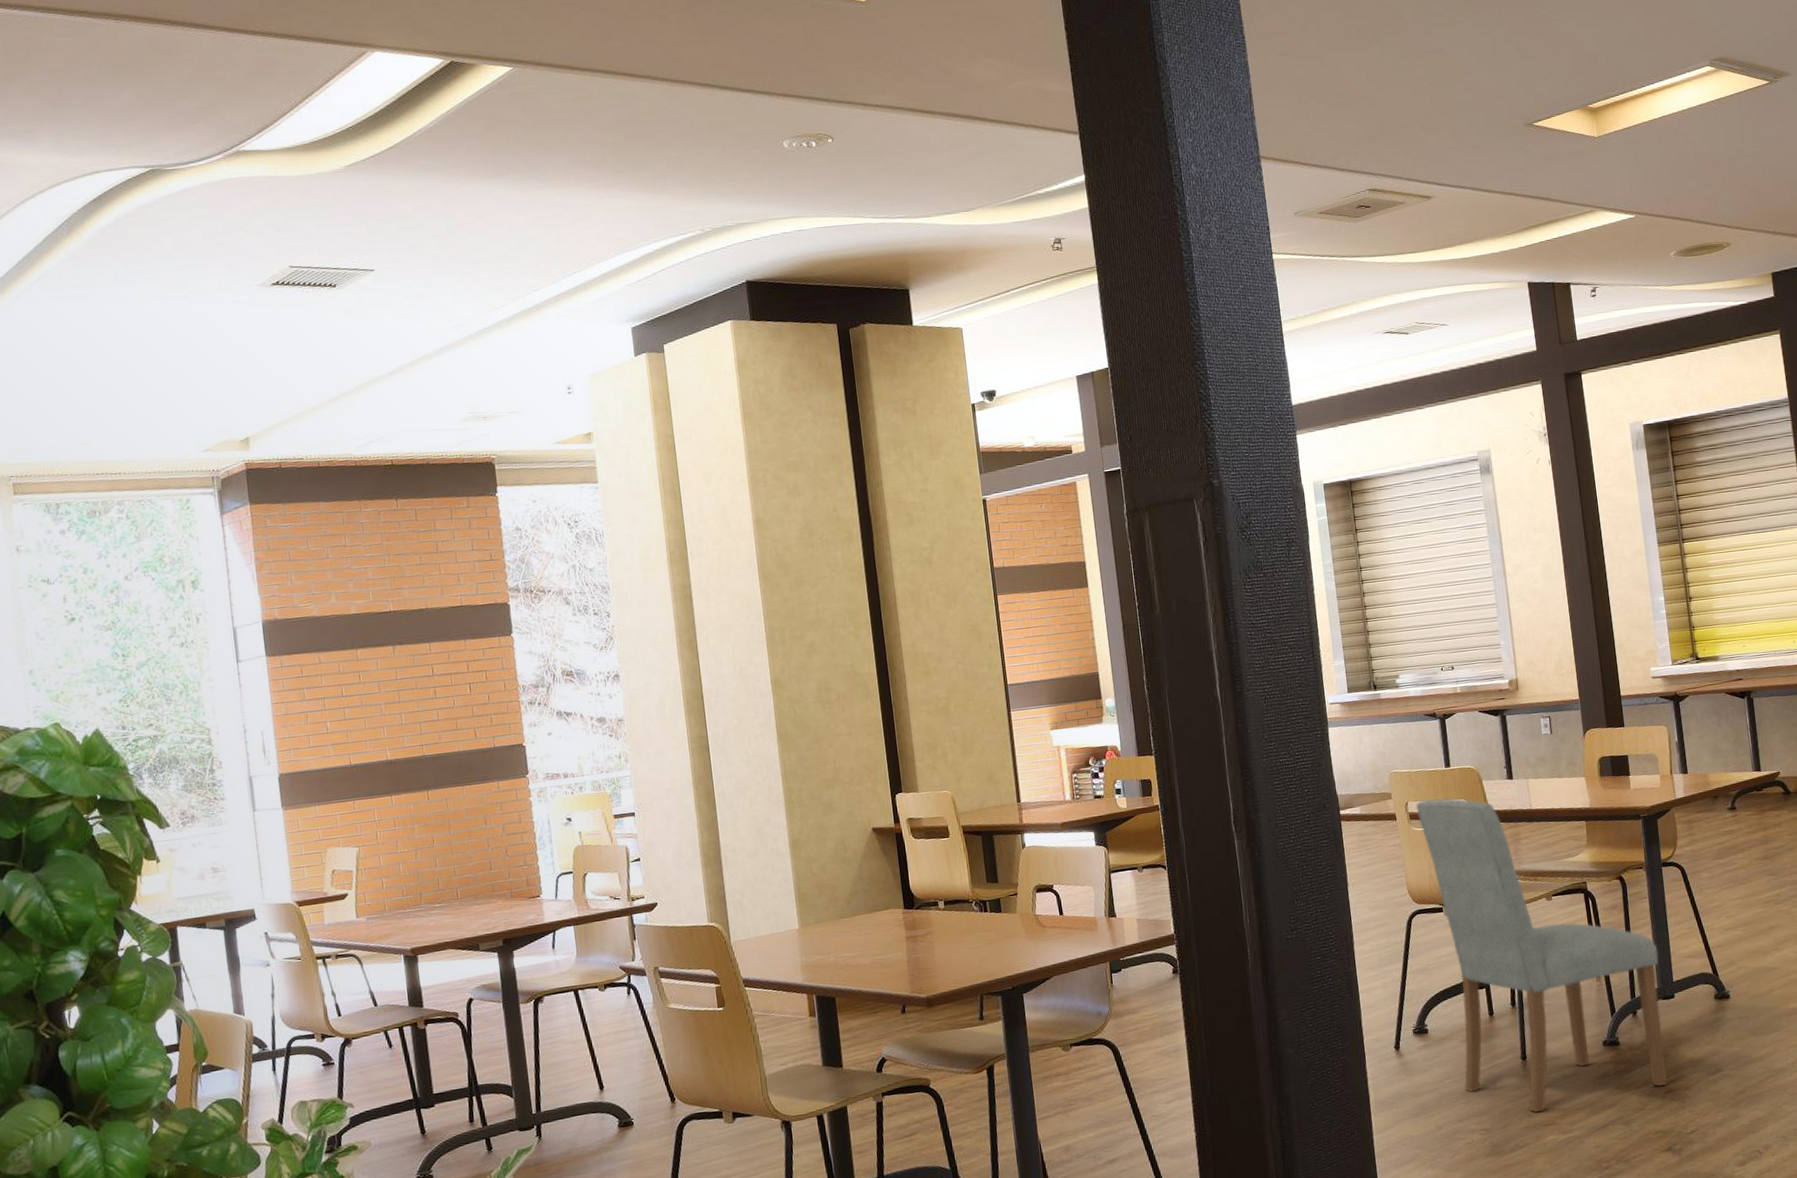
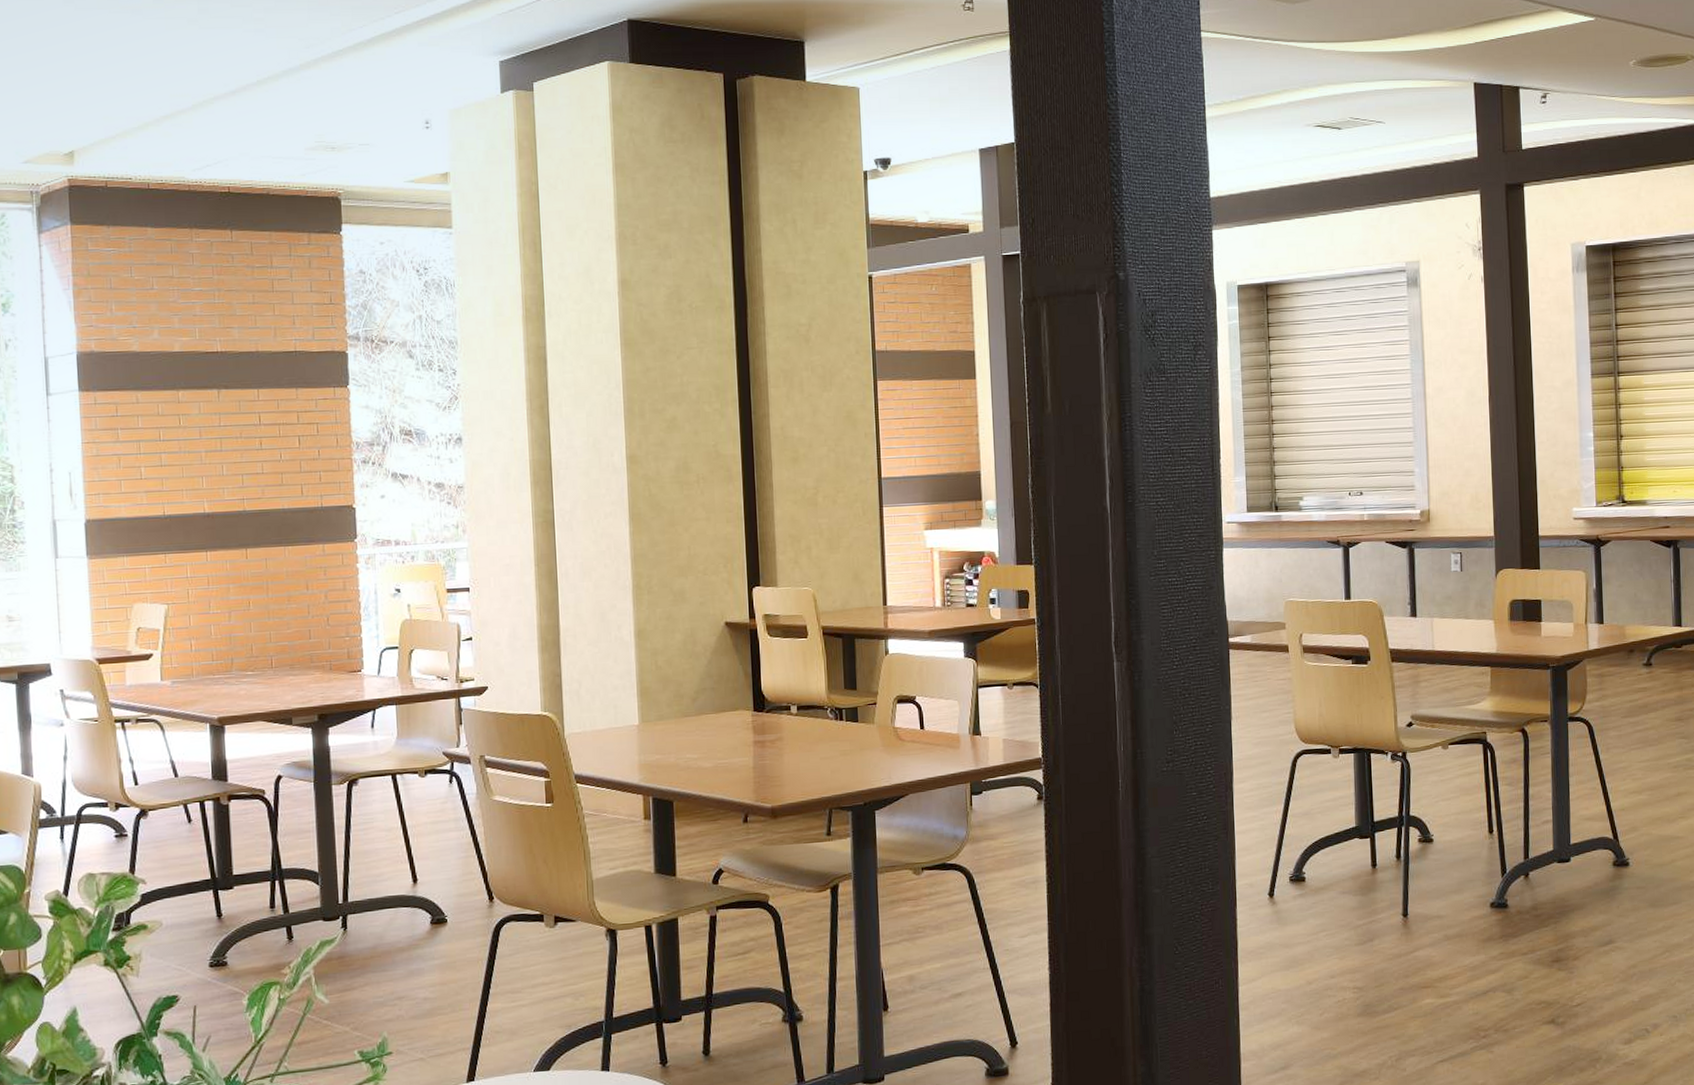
dining chair: present [1415,798,1667,1112] -> none [1310,632,1557,973]

